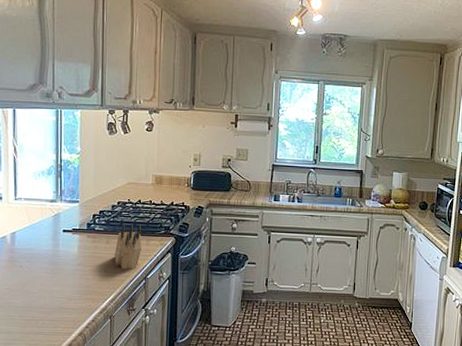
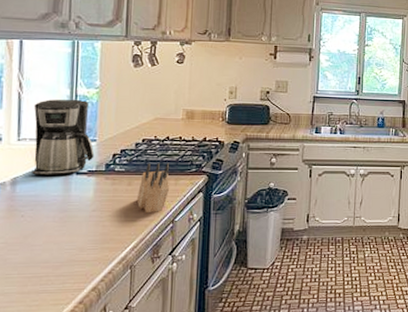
coffee maker: none [26,163,78,232] -> present [32,99,95,175]

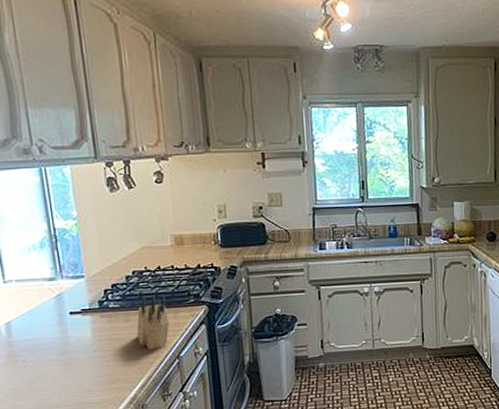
coffee maker: present [32,99,95,175] -> none [12,234,85,318]

